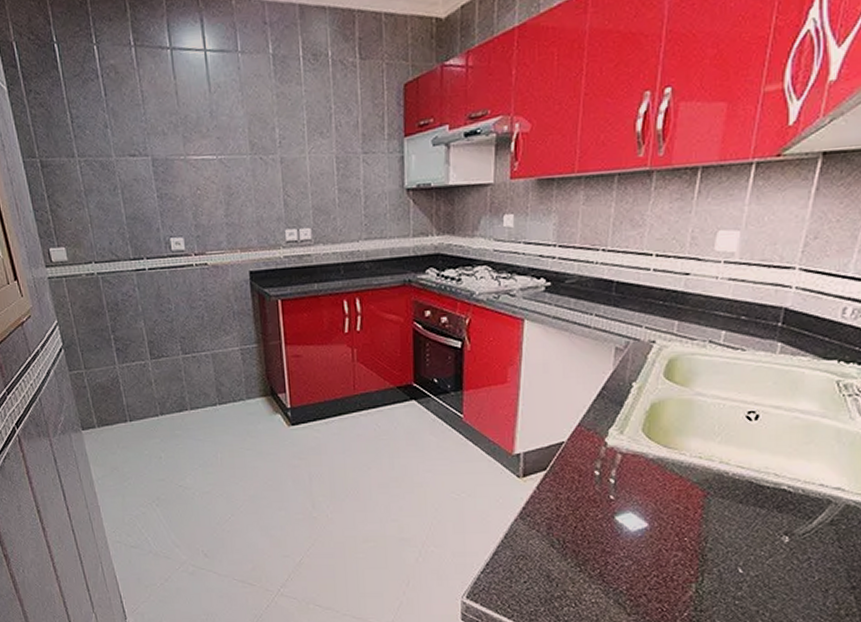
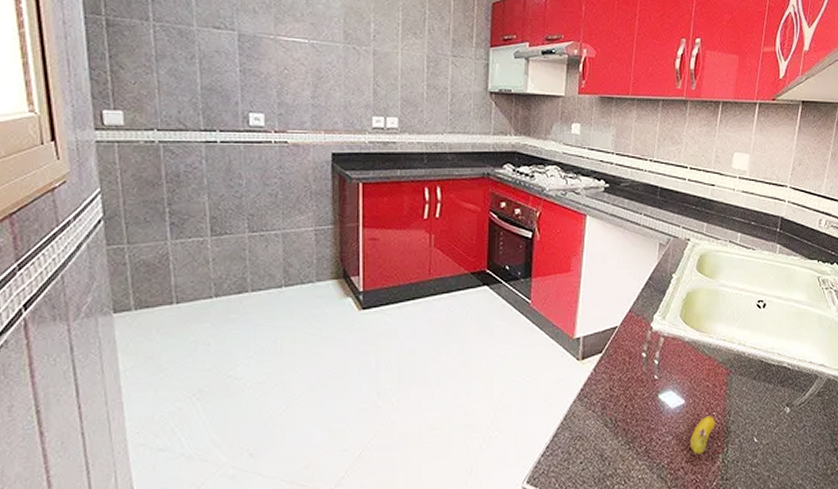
fruit: none [653,541,688,582] -> present [689,416,716,455]

